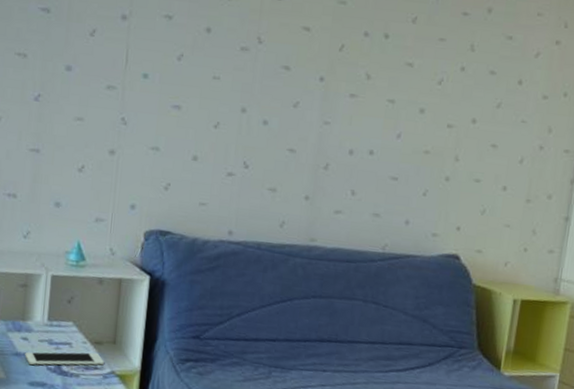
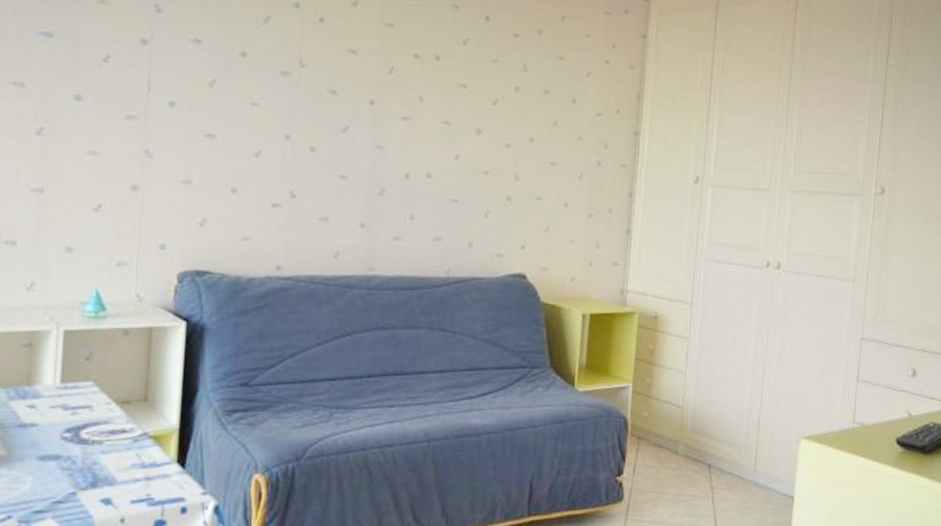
cell phone: present [25,351,104,366] -> none [32,413,134,436]

